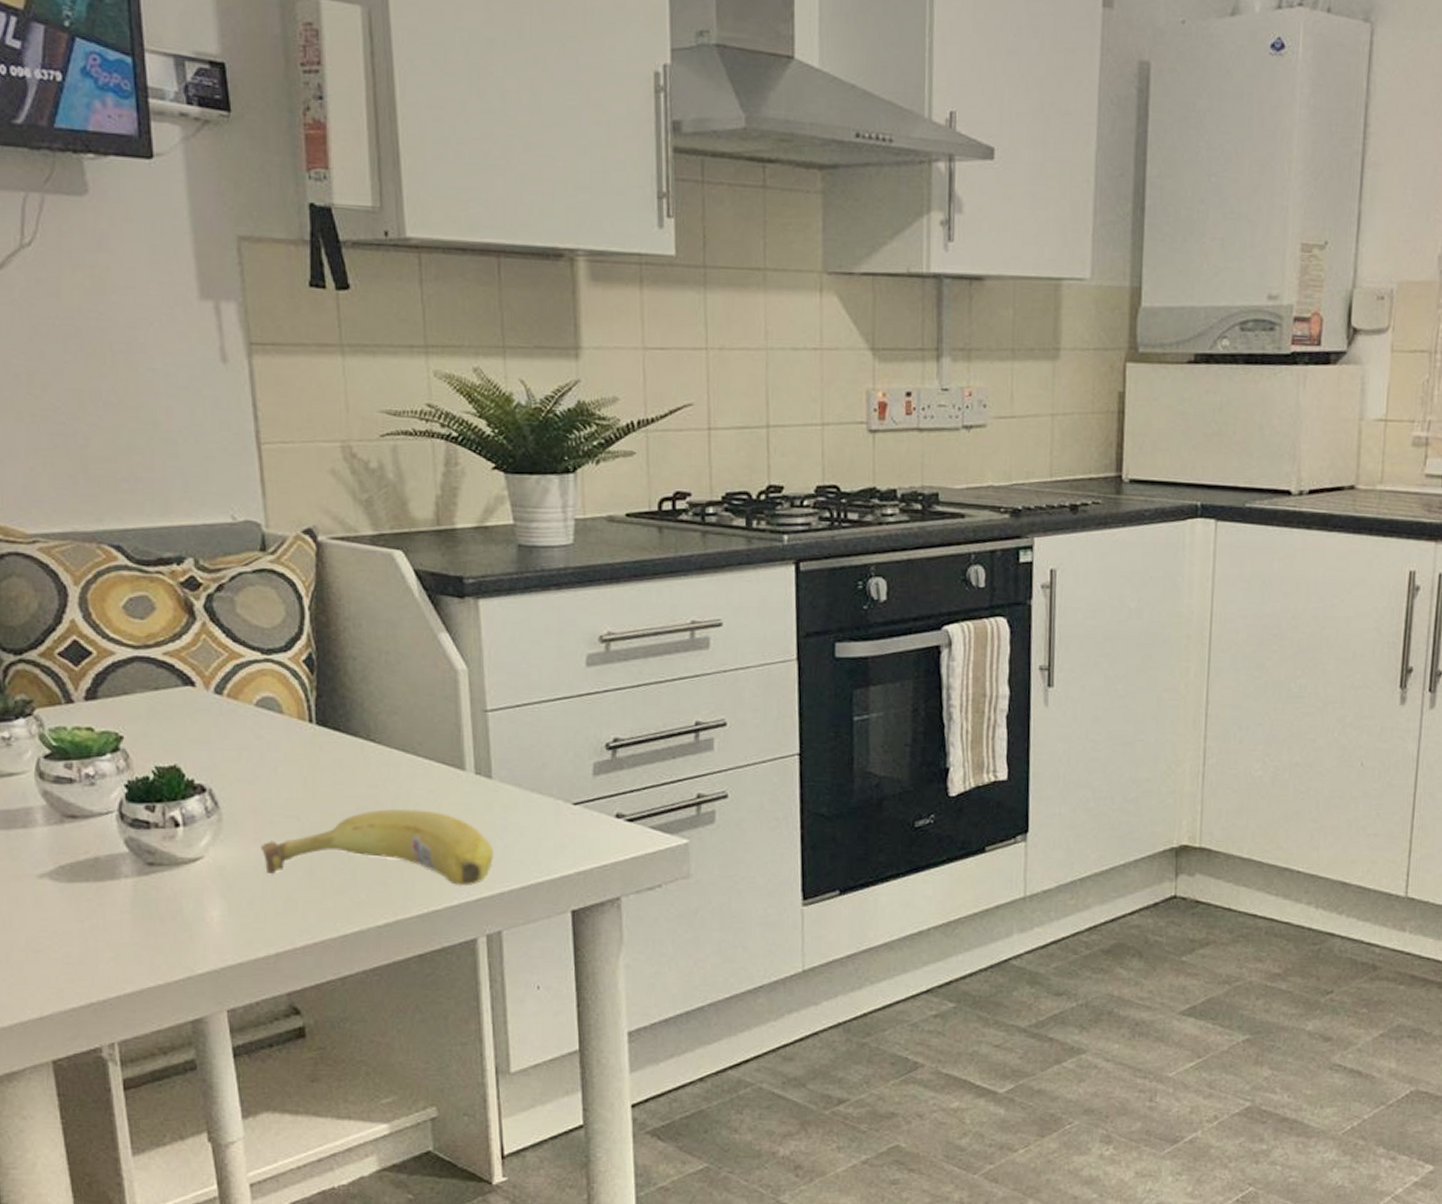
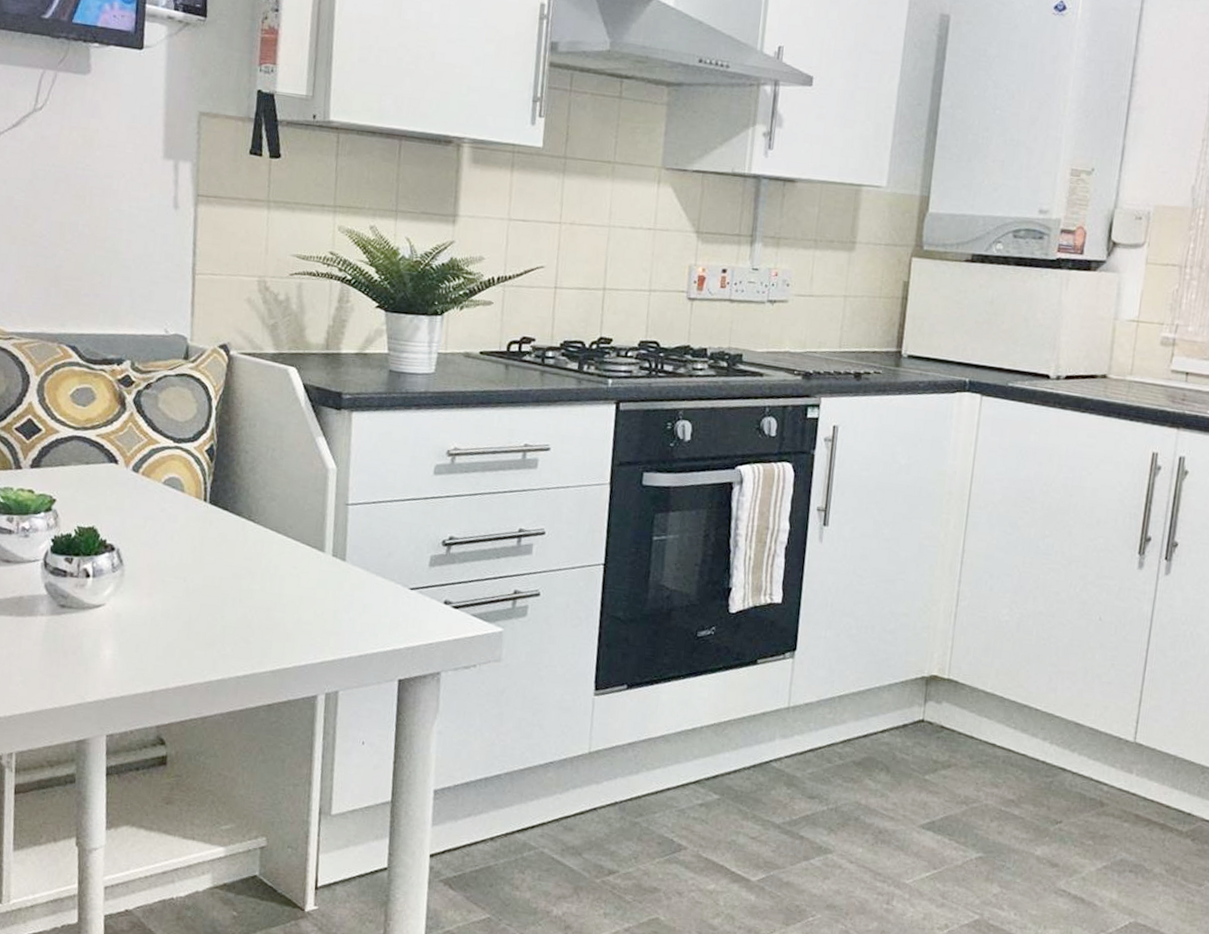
fruit: present [260,808,493,886] -> none [151,578,340,650]

